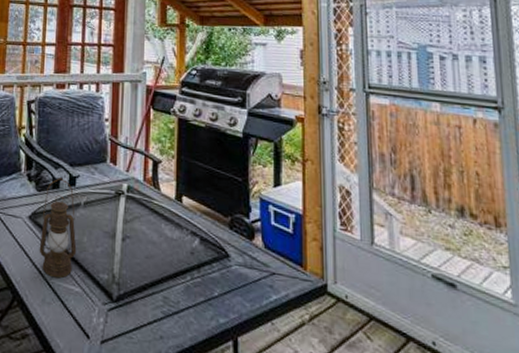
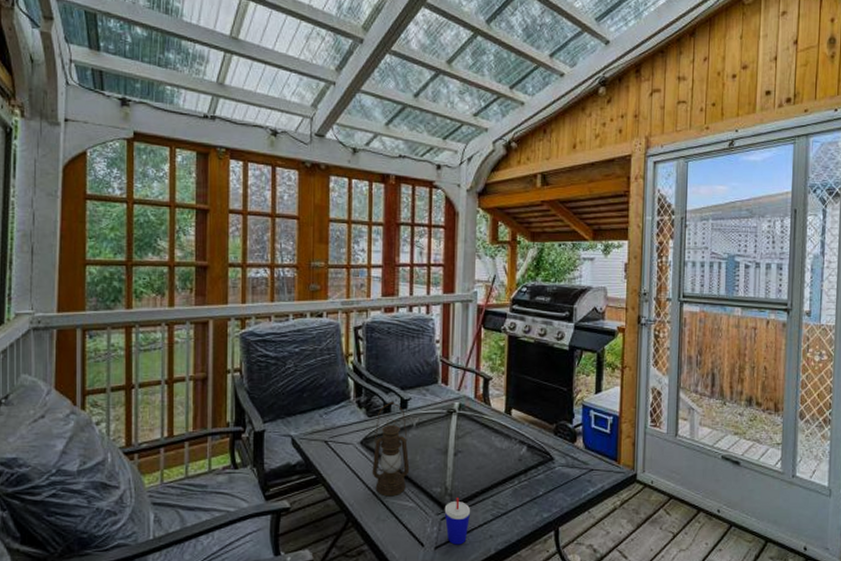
beverage cup: none [111,288,140,343] -> present [444,498,471,545]

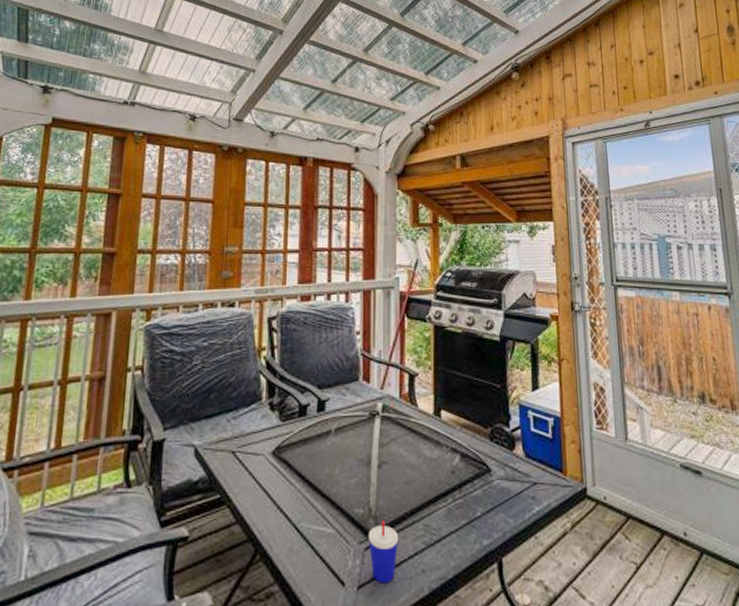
lantern: present [372,402,410,497] -> none [284,403,328,521]

